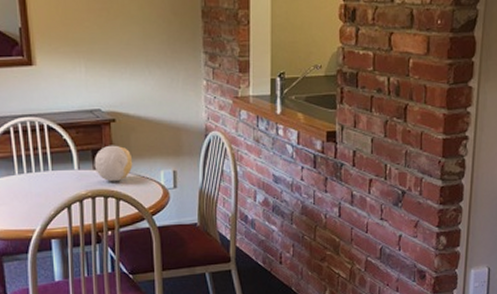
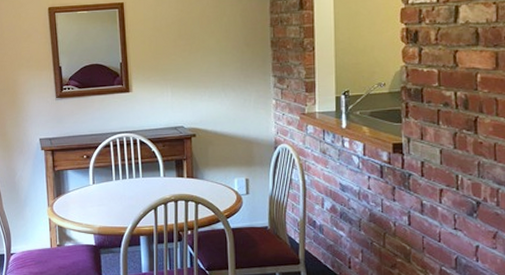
decorative ball: present [94,145,133,182] -> none [177,156,210,188]

